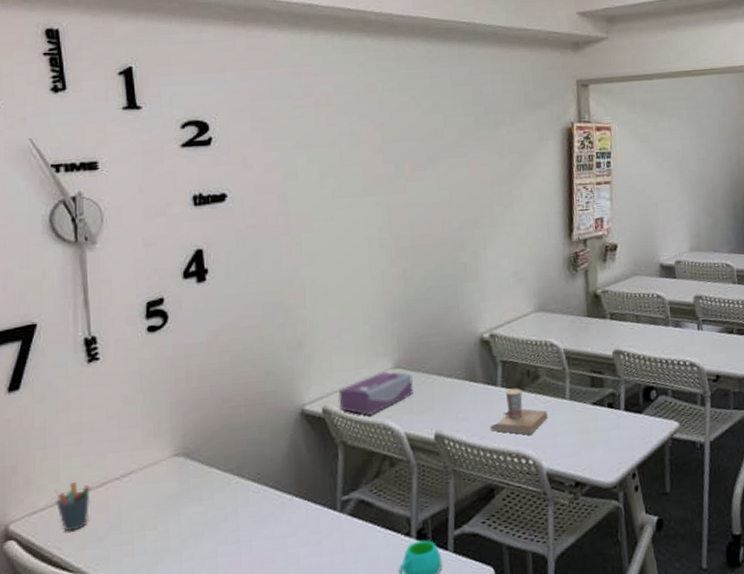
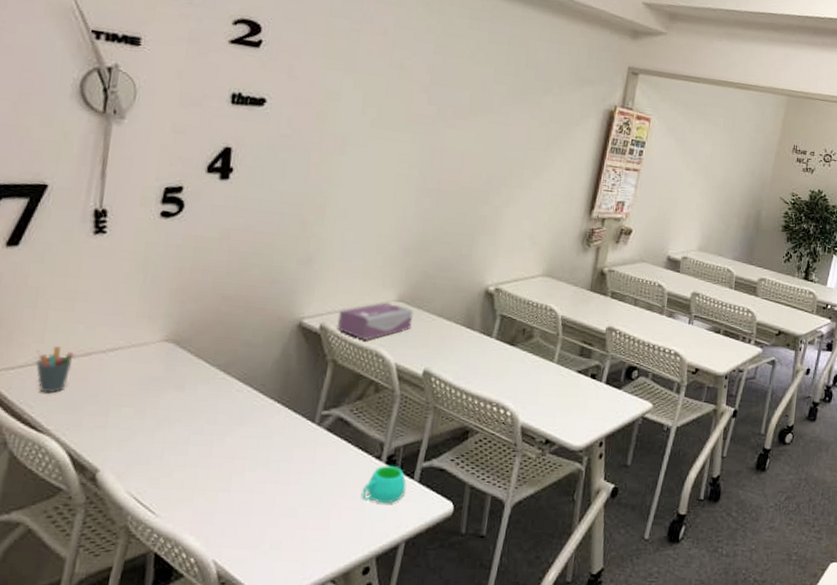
cup: present [490,388,547,435] -> none [477,342,533,388]

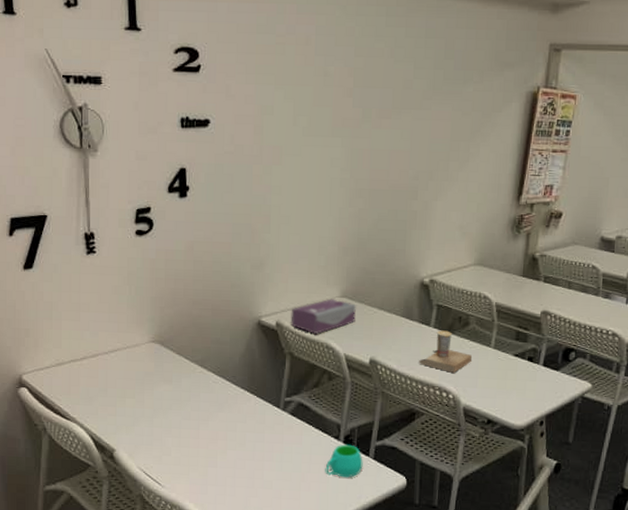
pen holder: present [35,347,74,393] -> none [56,350,85,389]
cup: none [477,342,533,388] -> present [419,330,472,373]

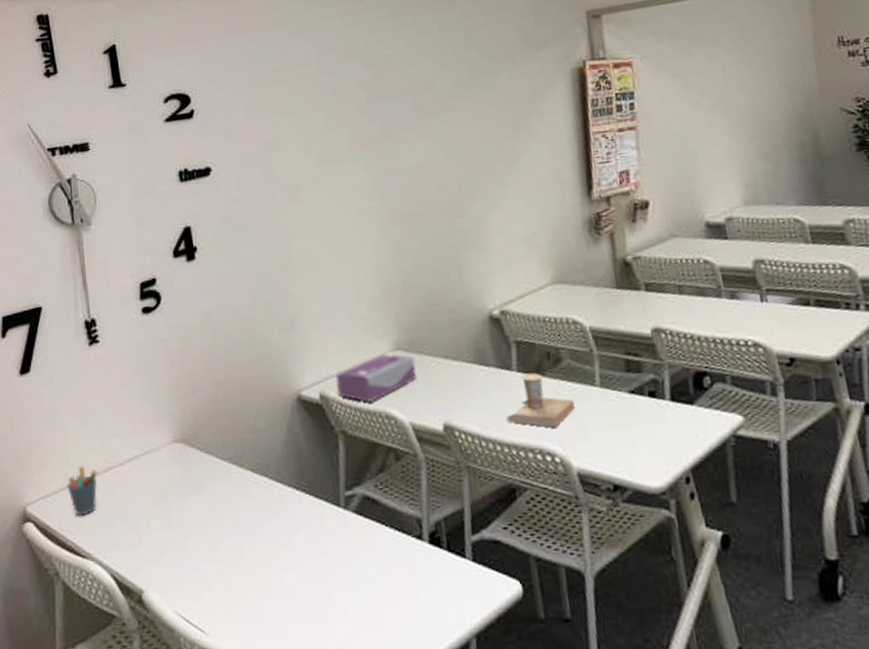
pen holder: none [56,350,85,389] -> present [63,466,98,517]
mug: present [325,444,363,478] -> none [411,544,461,593]

